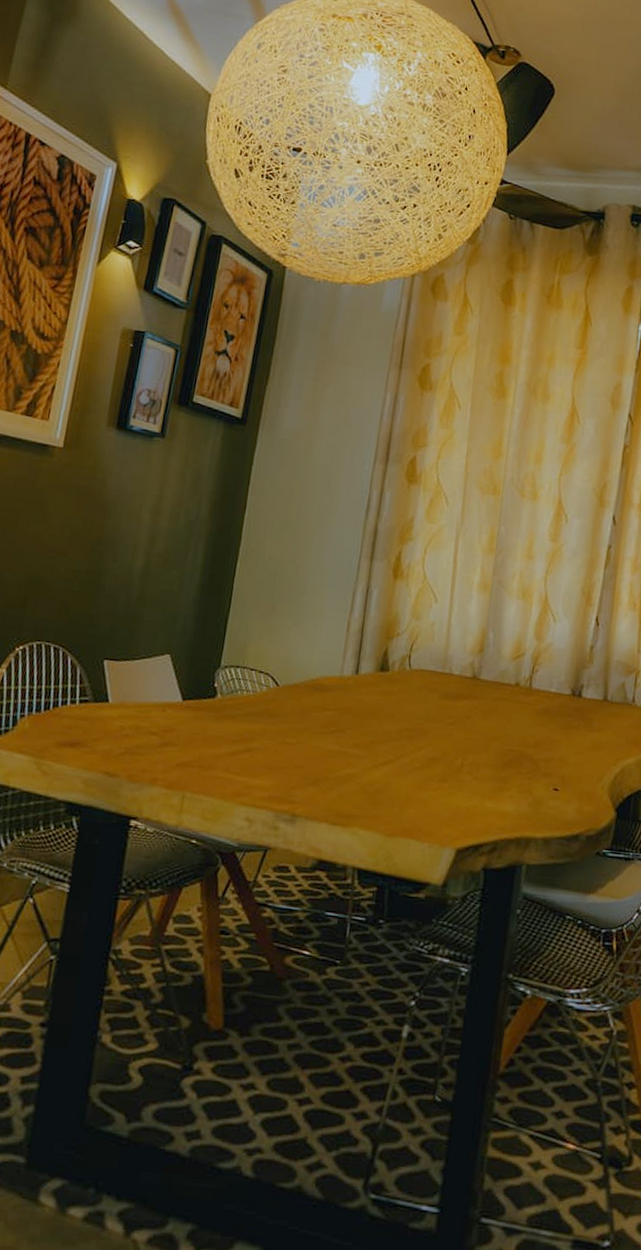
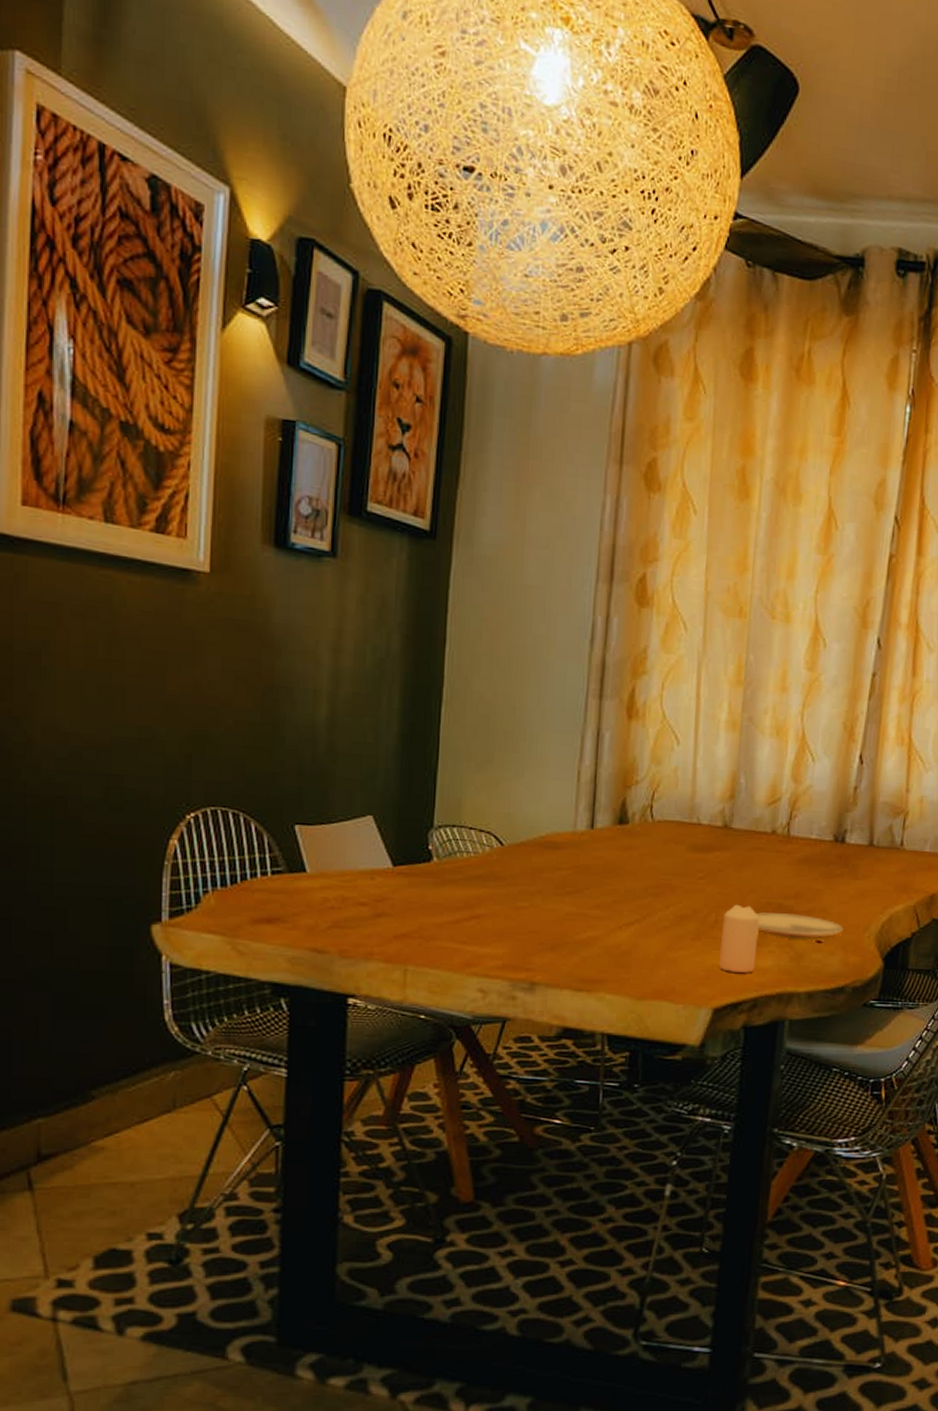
candle: none [463,750,502,816] -> present [718,904,760,973]
plate: none [499,758,579,786] -> present [756,912,844,938]

